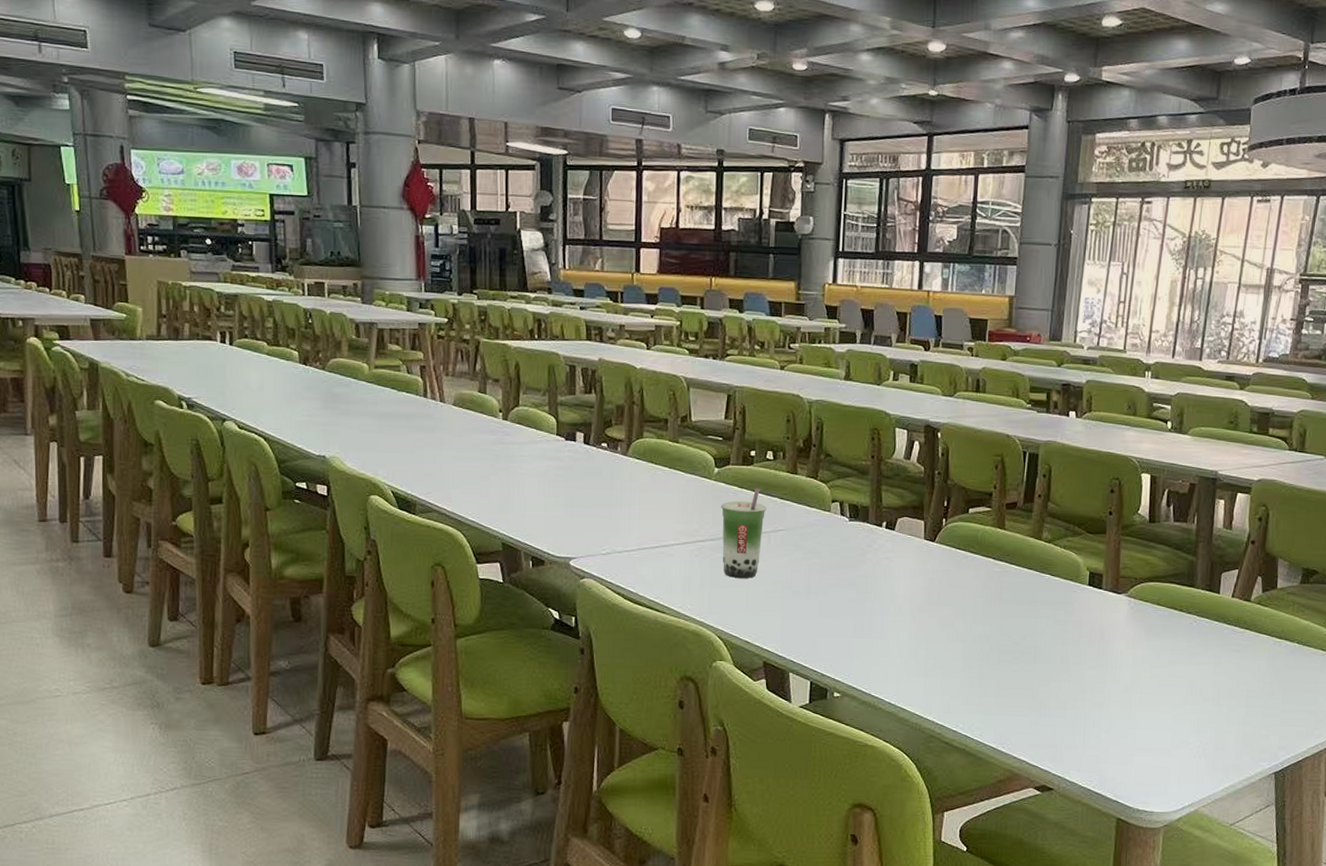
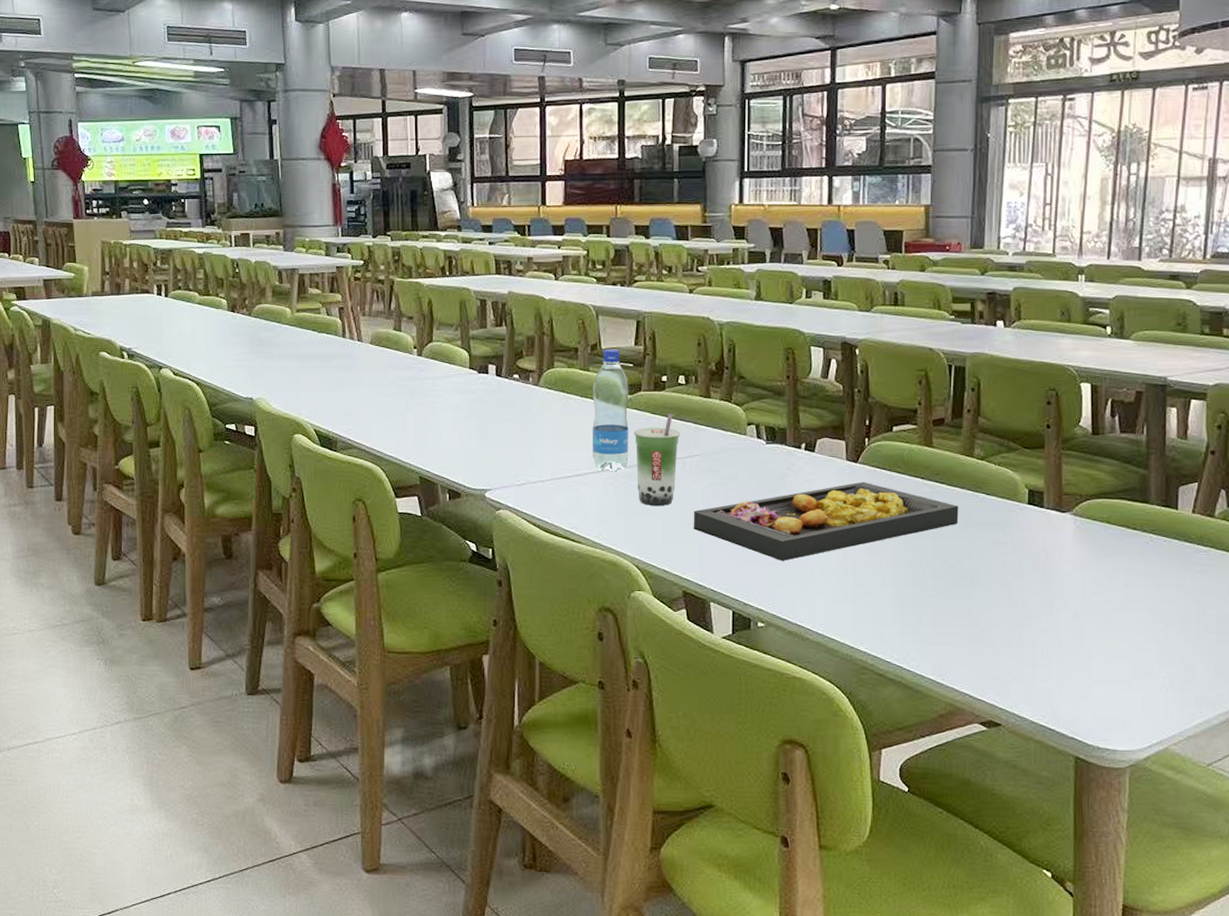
bottle: none [679,421,718,544] -> present [593,349,629,472]
food tray: none [775,560,1026,634] -> present [693,481,959,561]

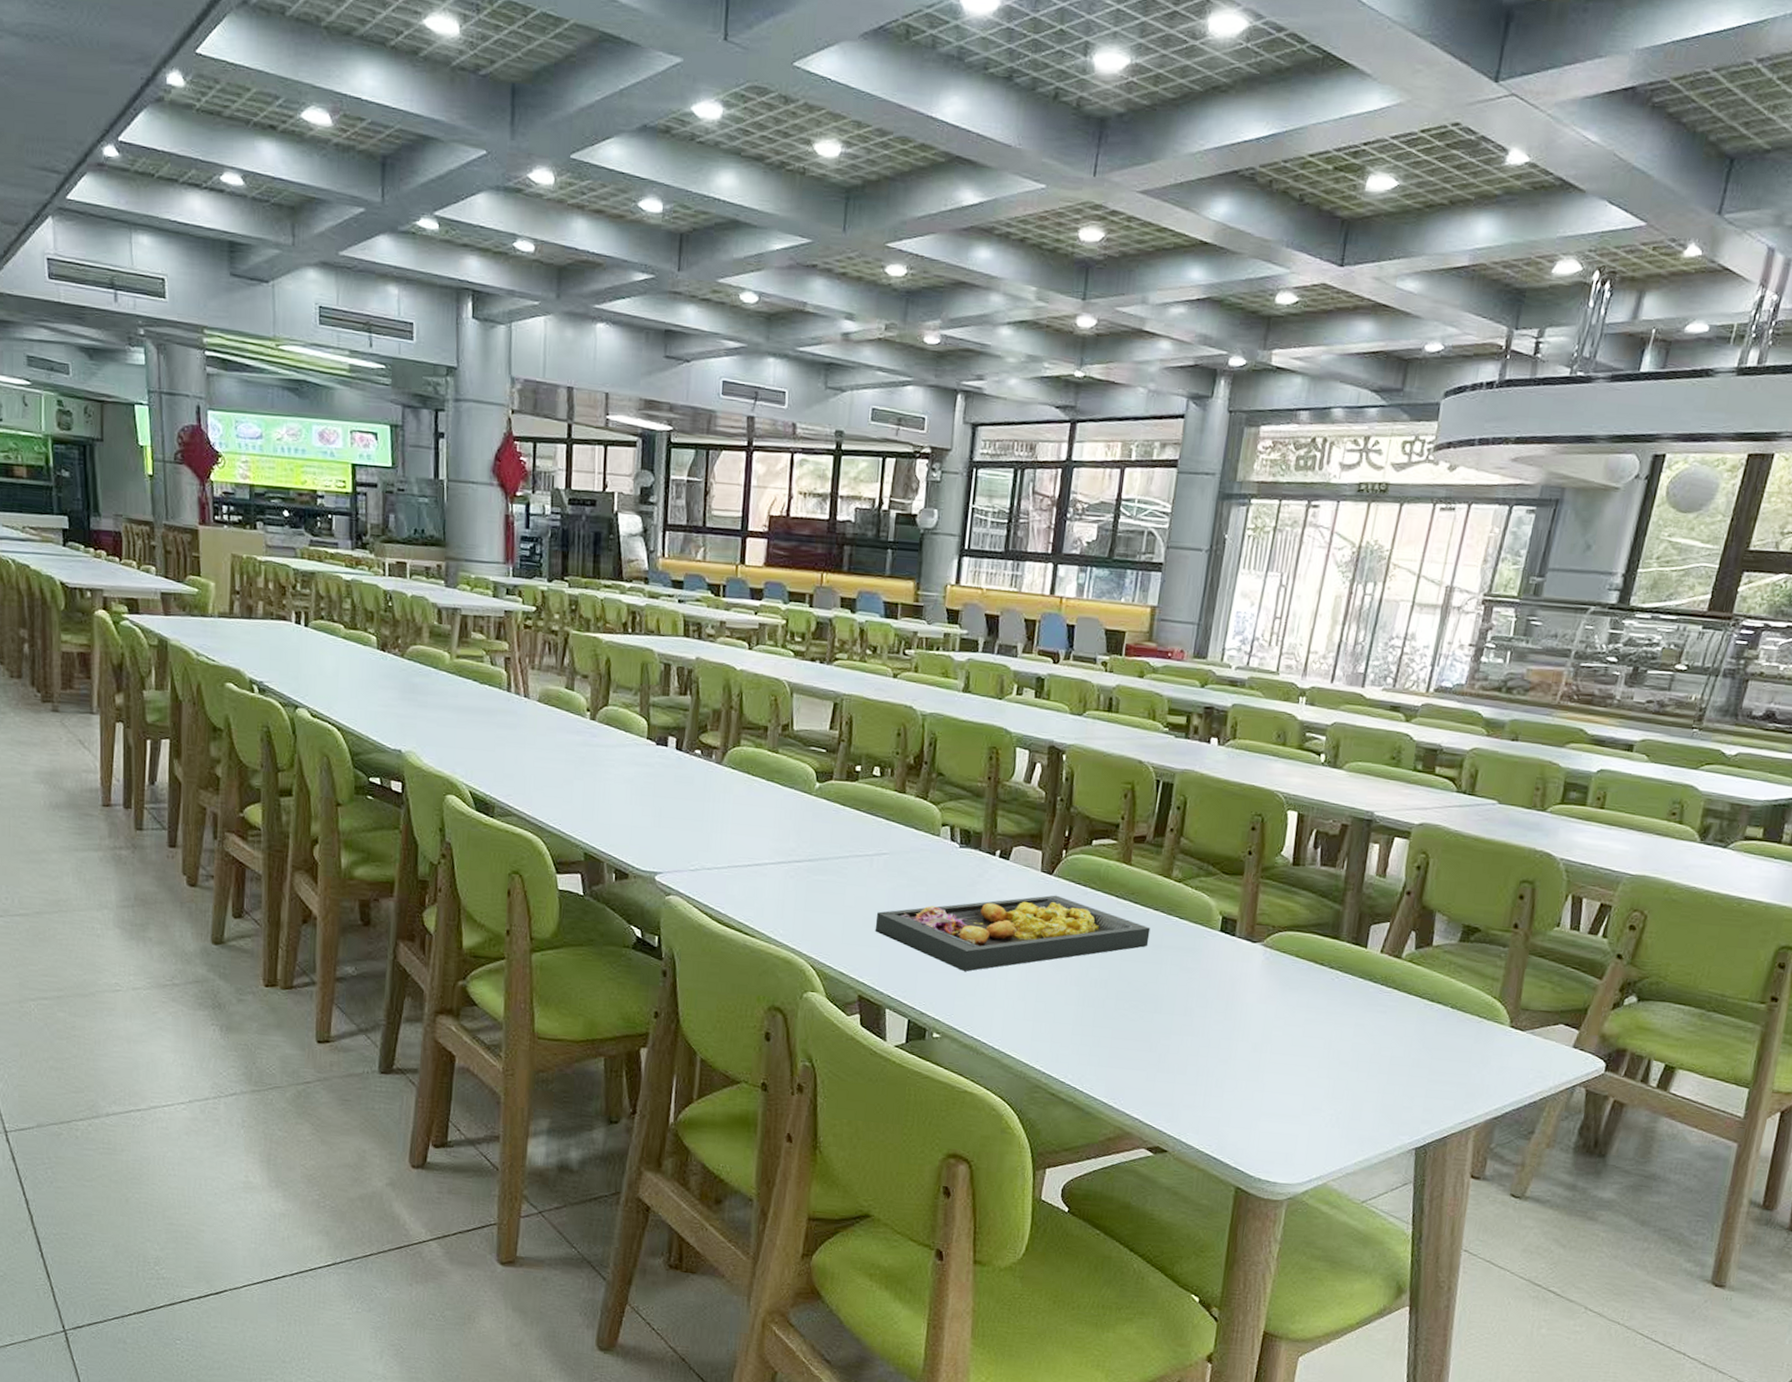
bottle: present [593,349,629,472] -> none [774,730,820,865]
beverage cup: present [633,413,680,506] -> none [819,806,870,904]

